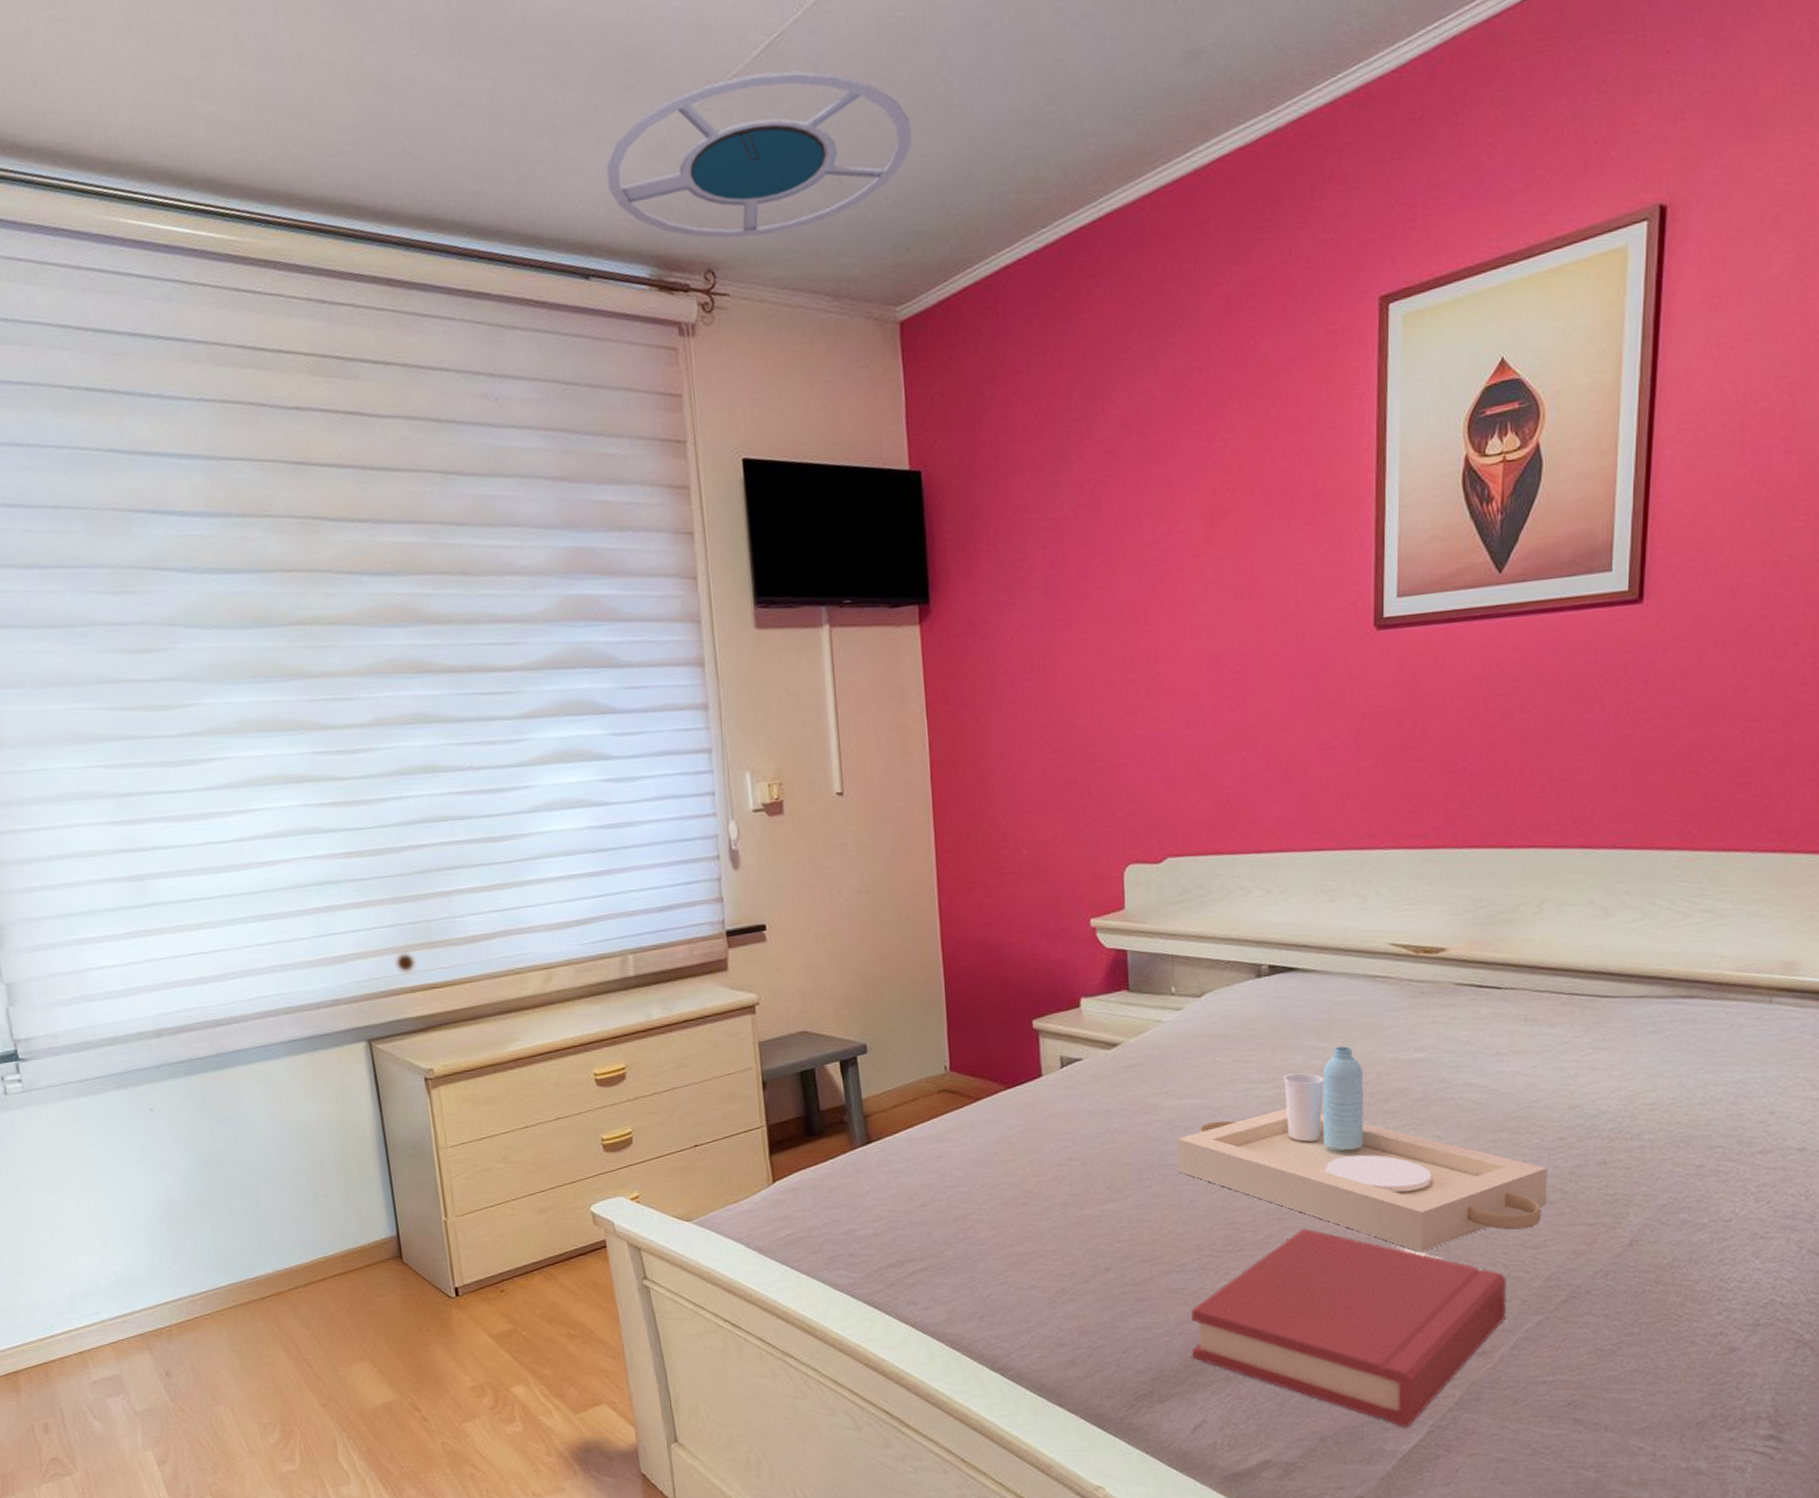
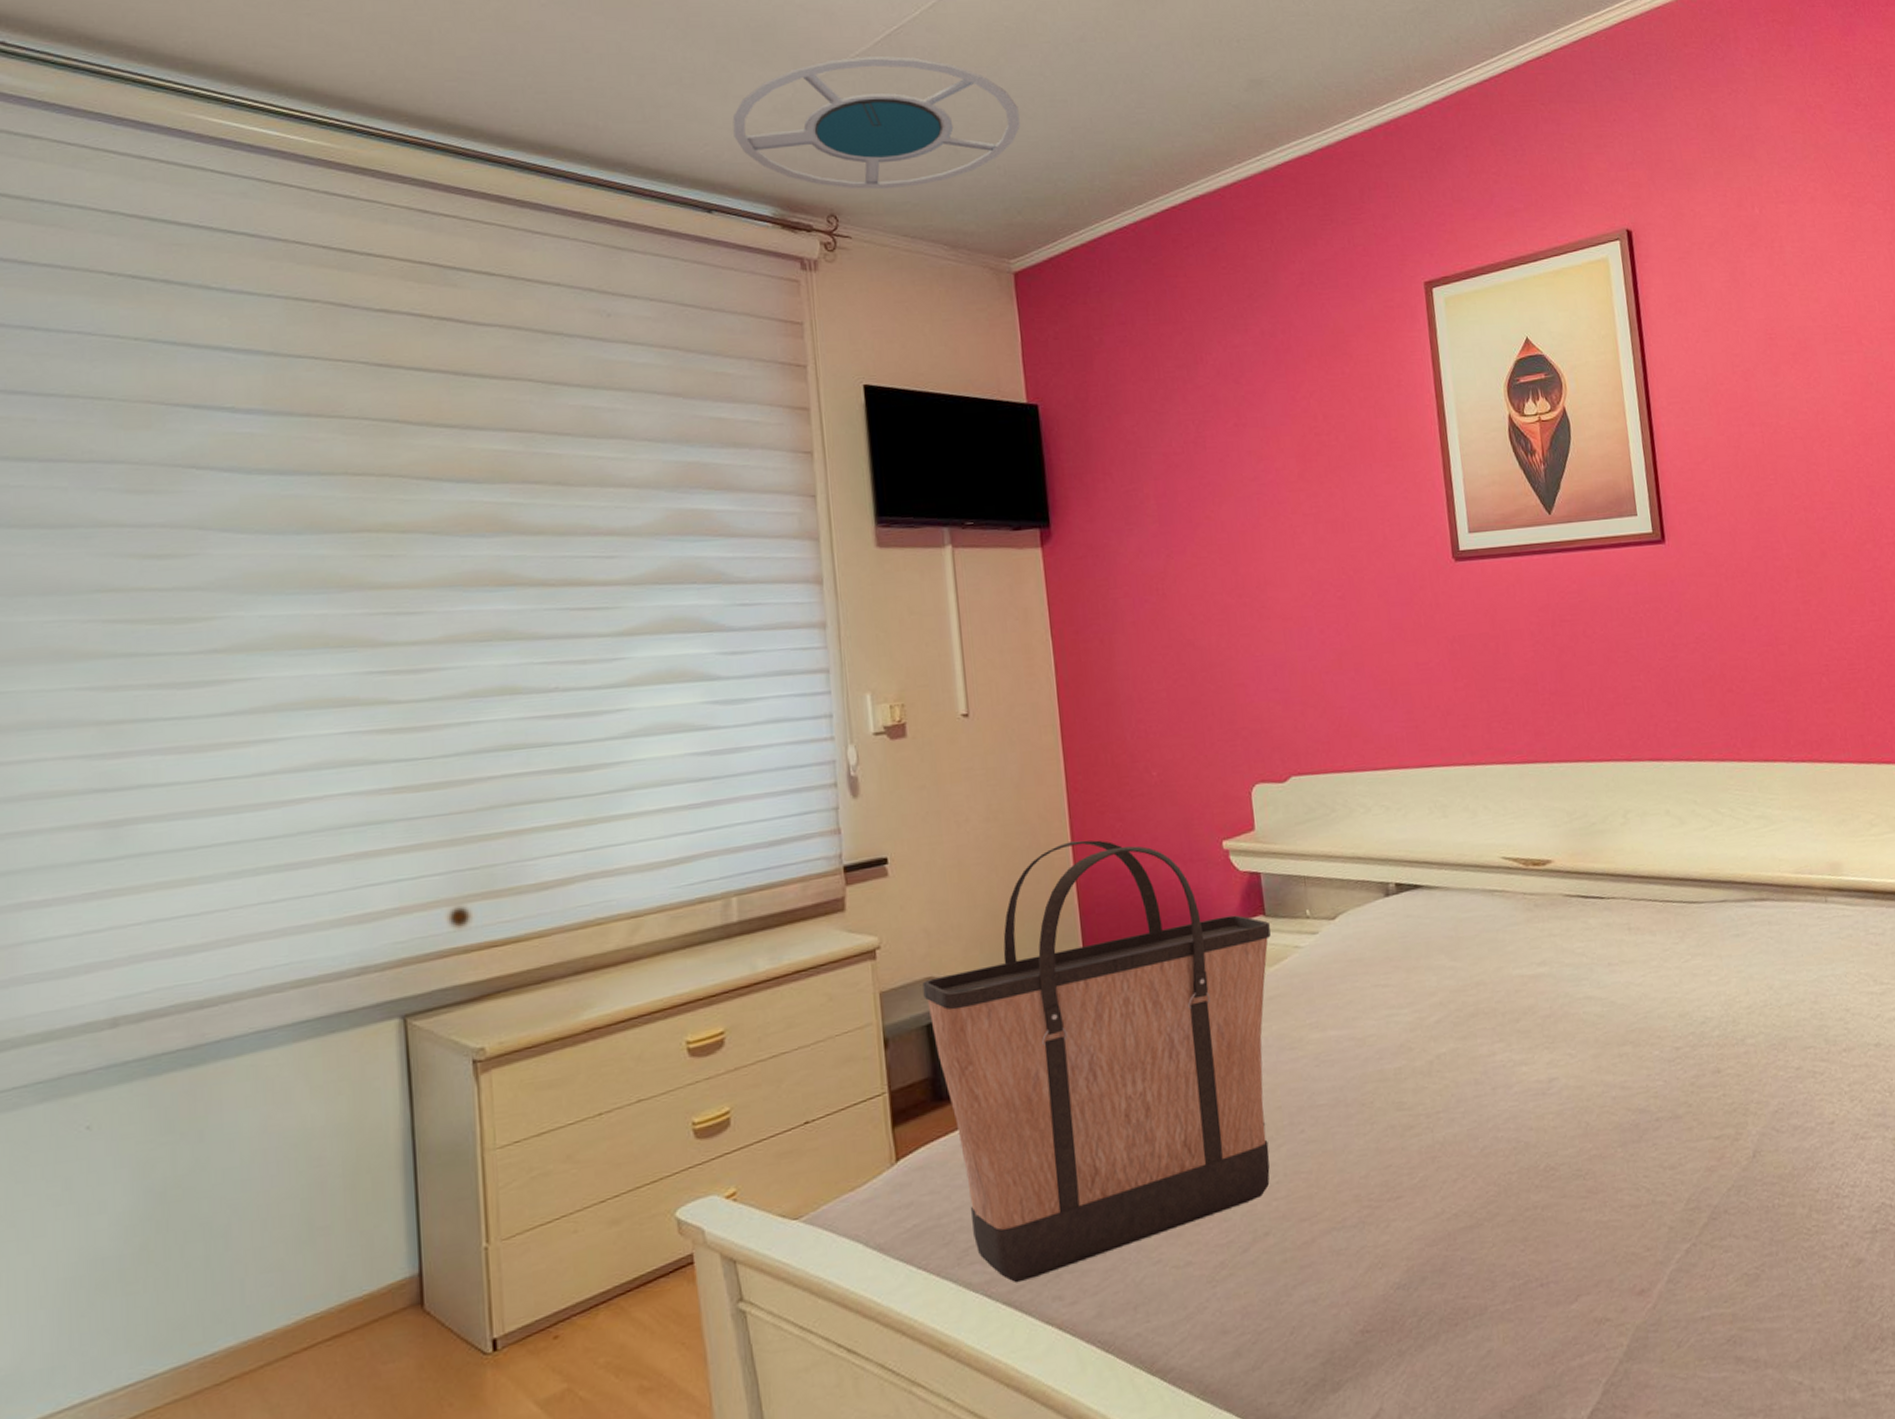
shopping bag: none [797,914,1133,1288] -> present [922,840,1271,1283]
serving tray: present [1176,1046,1548,1253] -> none [1324,964,1676,1183]
hardback book: present [1191,1228,1507,1427] -> none [1356,1166,1657,1389]

